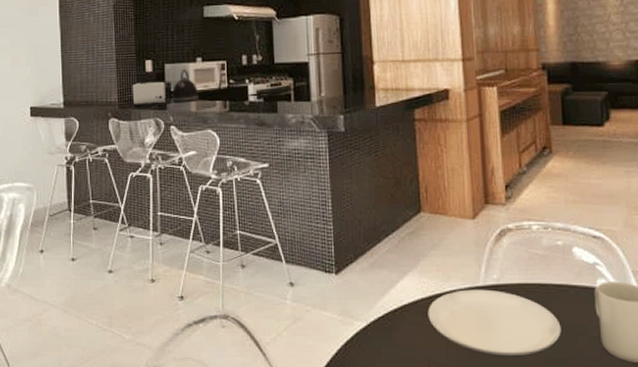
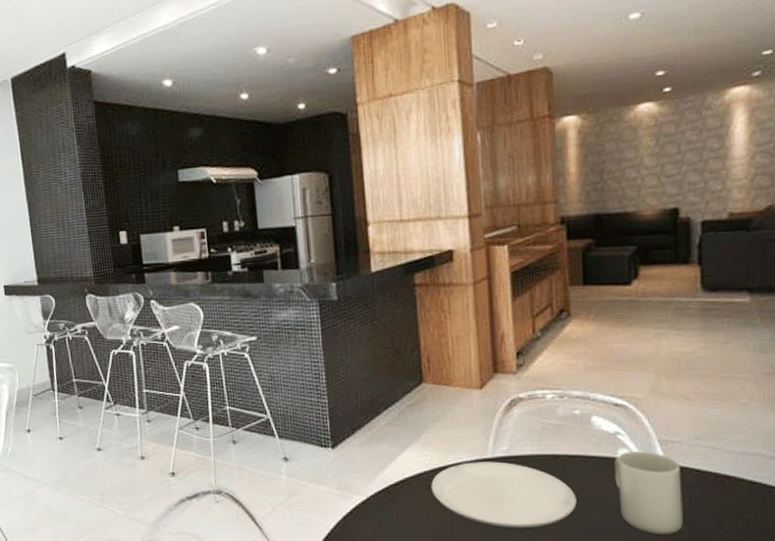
toaster: present [132,81,173,107] -> none [107,252,151,282]
kettle: present [172,69,199,103] -> none [150,239,179,276]

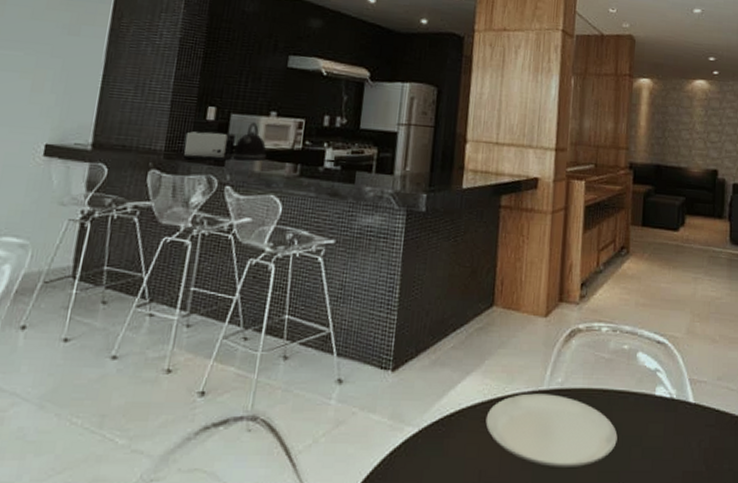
toaster: none [107,252,151,282] -> present [183,131,236,162]
kettle: none [150,239,179,276] -> present [232,122,267,161]
cup: present [614,451,683,534] -> none [651,389,705,475]

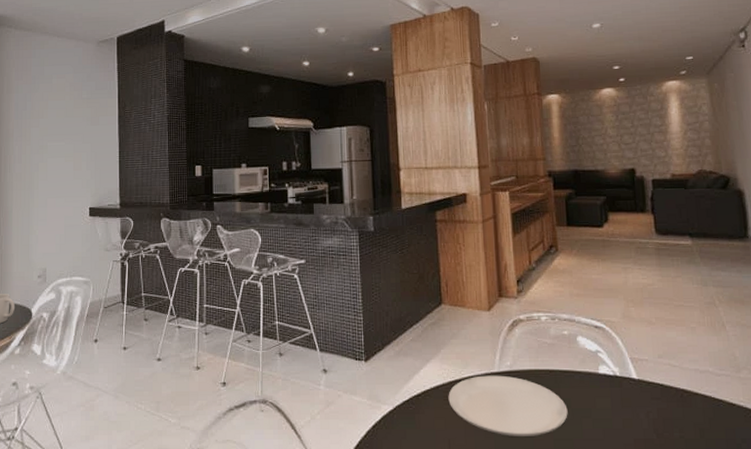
toaster: present [183,131,236,162] -> none [183,184,220,208]
kettle: present [232,122,267,161] -> none [218,174,243,205]

